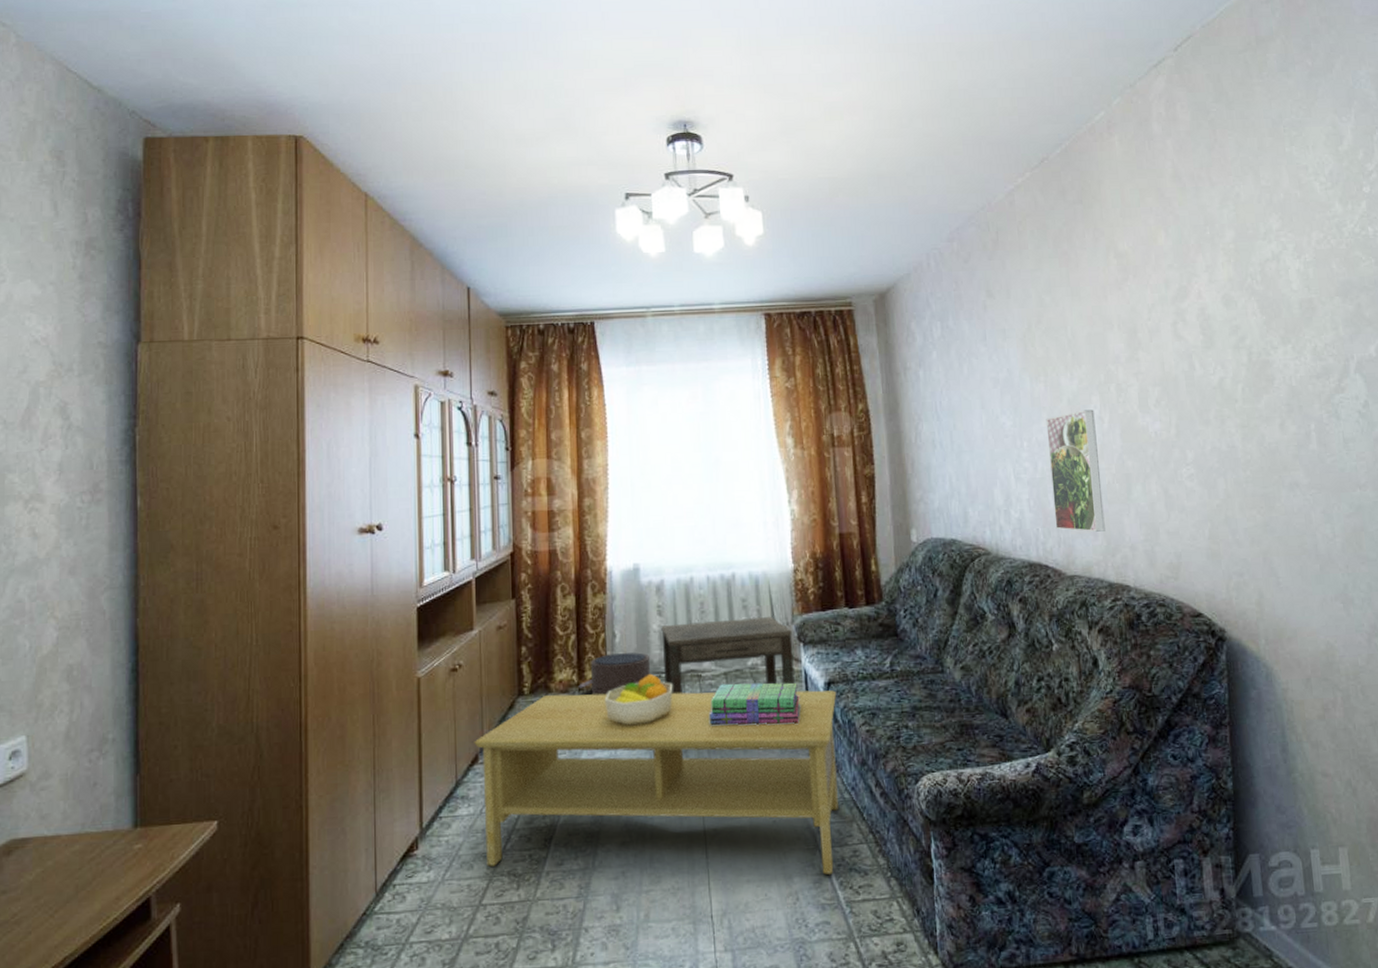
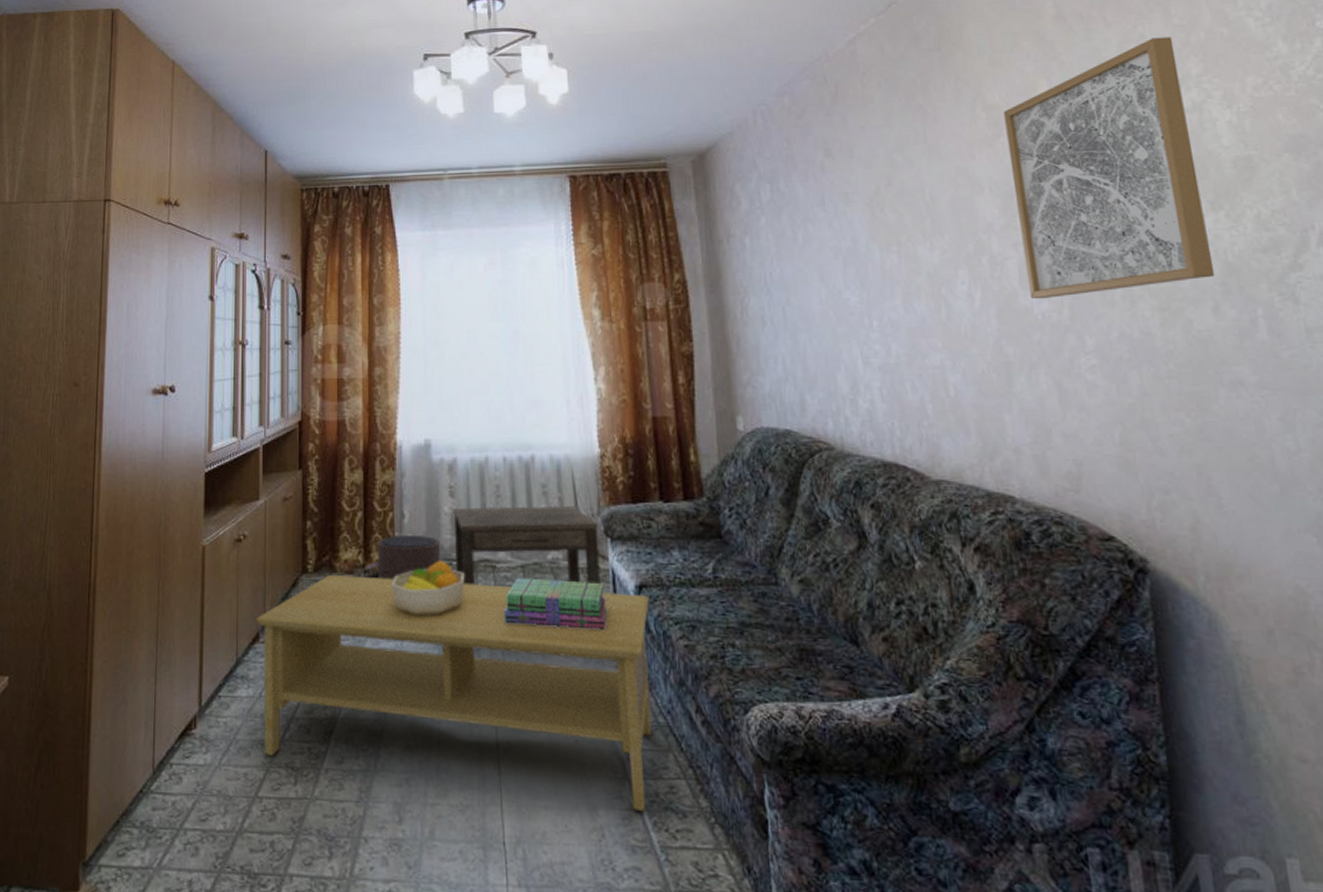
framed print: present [1046,409,1105,532] -> none [900,285,980,429]
wall art: none [1131,196,1283,421] -> present [1003,37,1215,300]

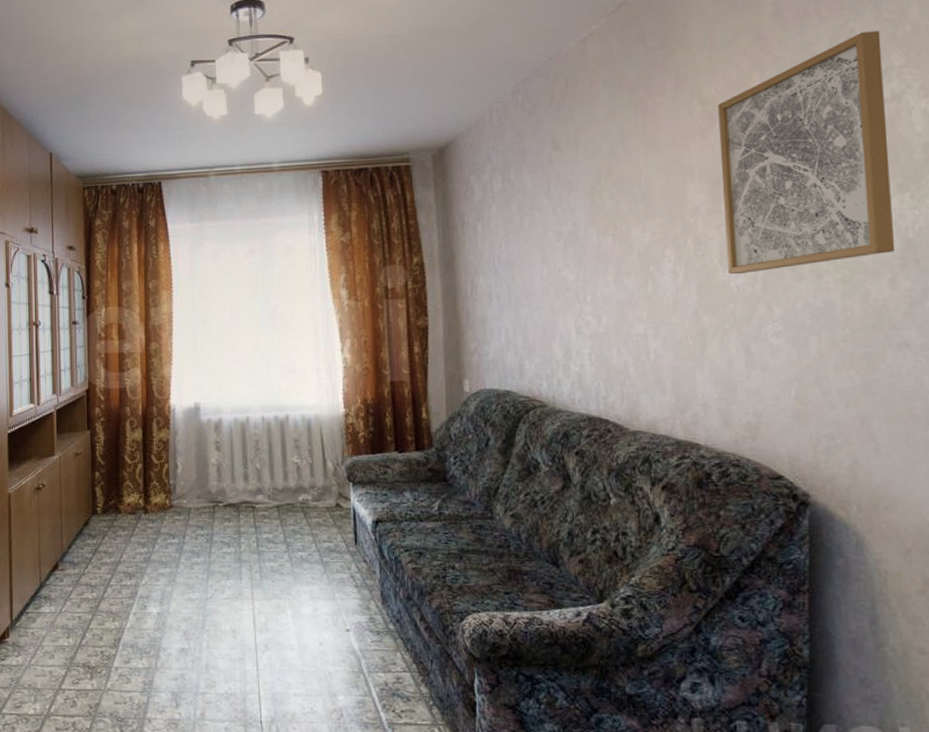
coffee table: present [256,574,652,811] -> none [55,515,384,697]
pouf: present [364,535,441,580] -> none [145,483,209,519]
fruit bowl: present [391,560,465,616] -> none [167,502,229,548]
side table: present [453,506,601,588] -> none [219,457,343,524]
stack of books: present [503,577,608,630] -> none [261,516,349,557]

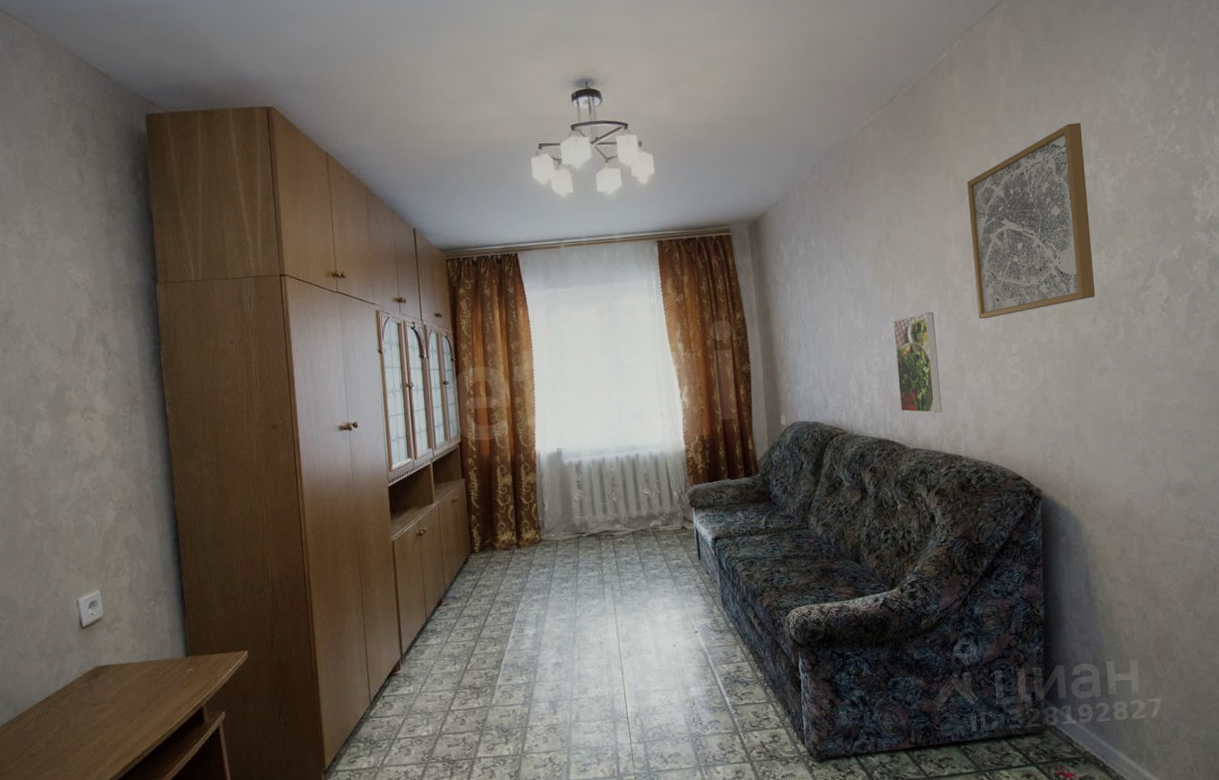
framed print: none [612,263,675,388] -> present [893,312,942,413]

